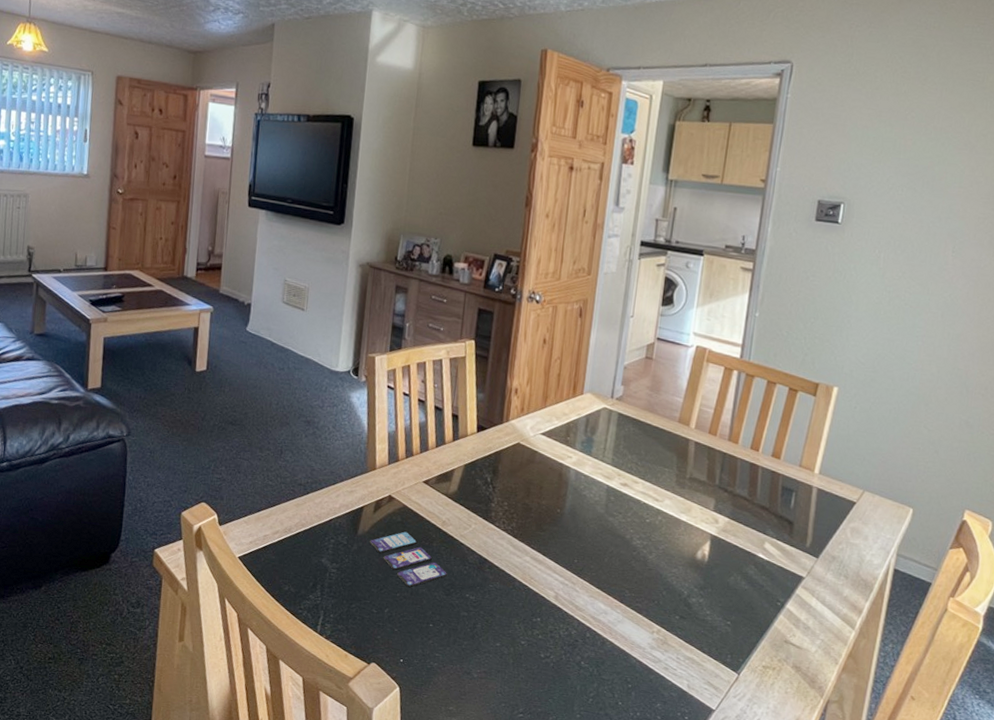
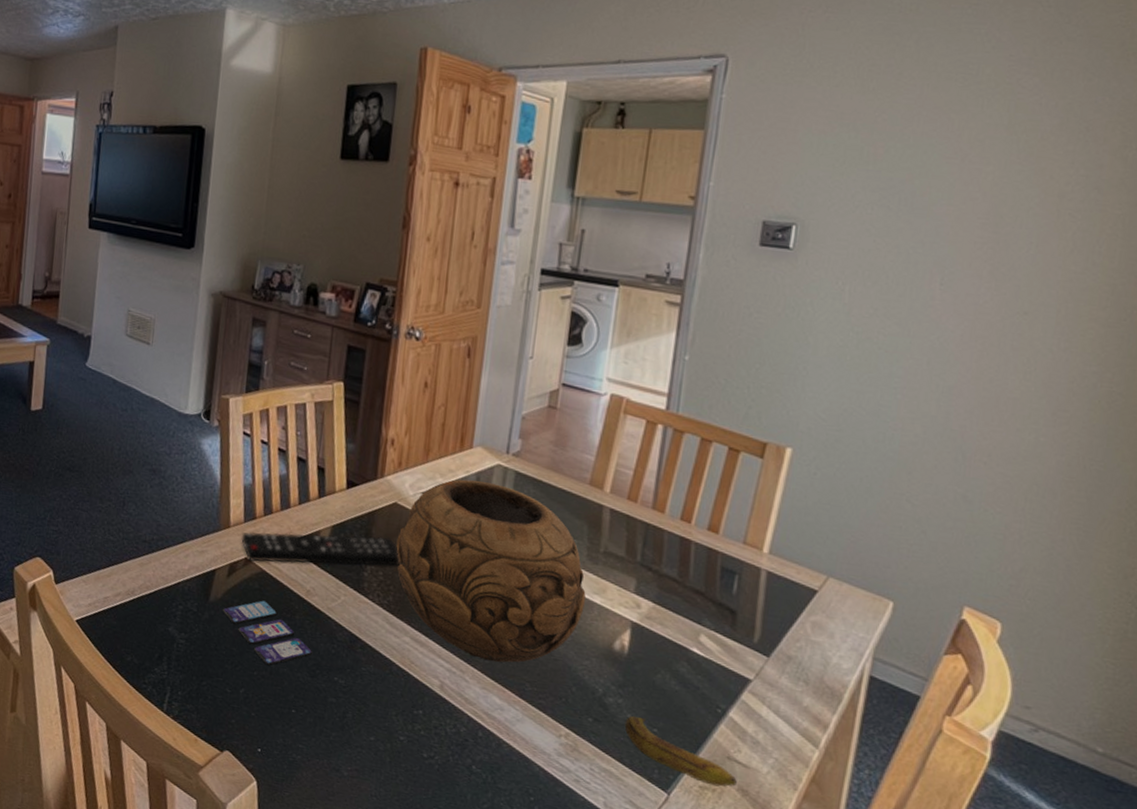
remote control: none [386,472,522,499] -> present [241,532,400,566]
decorative bowl: none [518,421,675,574] -> present [396,479,586,663]
banana: none [704,612,792,666] -> present [624,716,737,787]

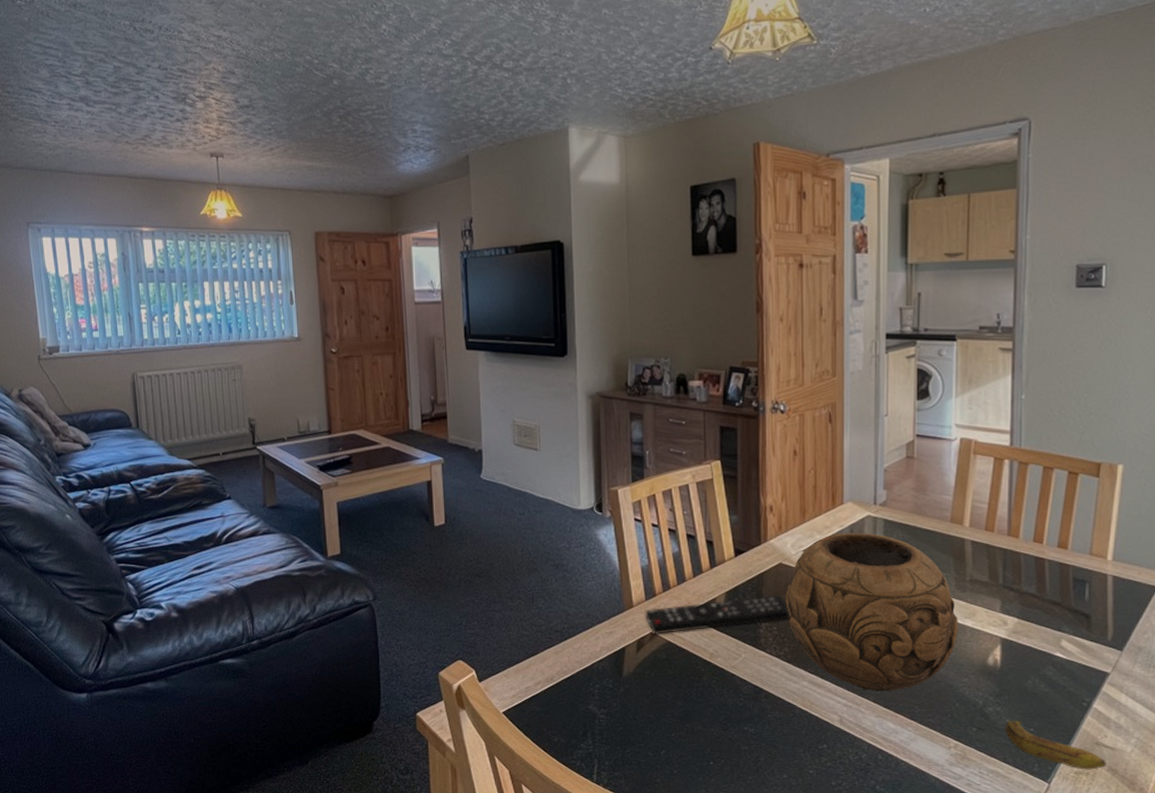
smartphone: present [222,600,313,666] -> none [635,668,723,726]

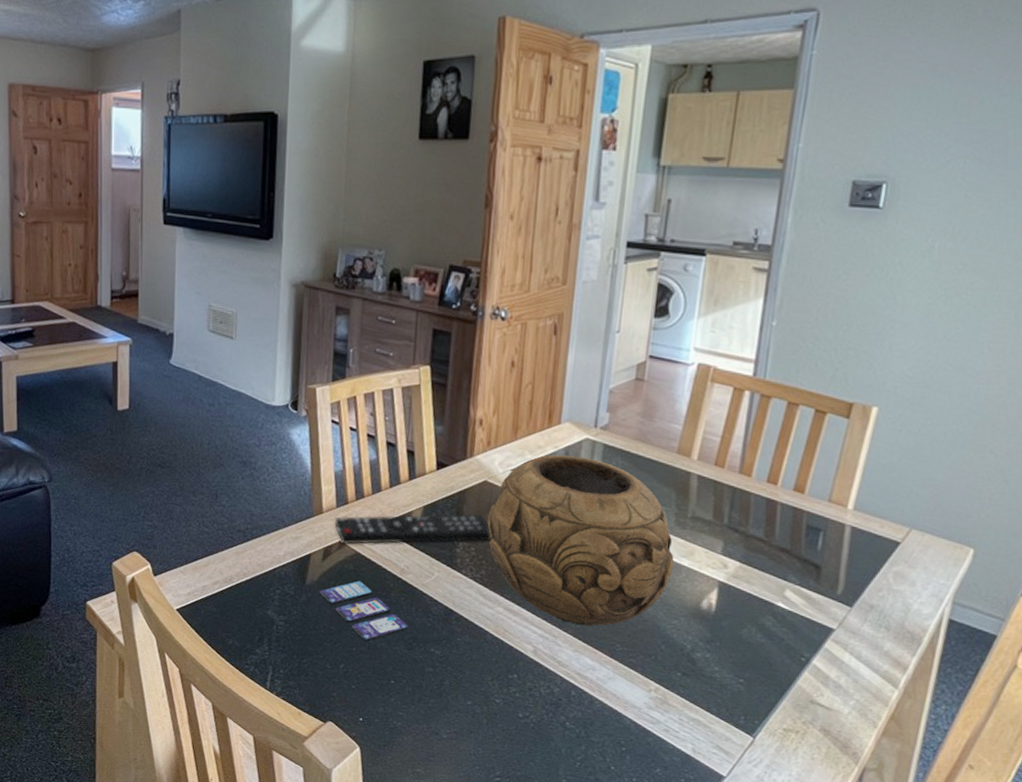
smartphone: none [635,668,723,726] -> present [319,580,410,642]
banana: present [1005,720,1106,770] -> none [712,669,820,729]

